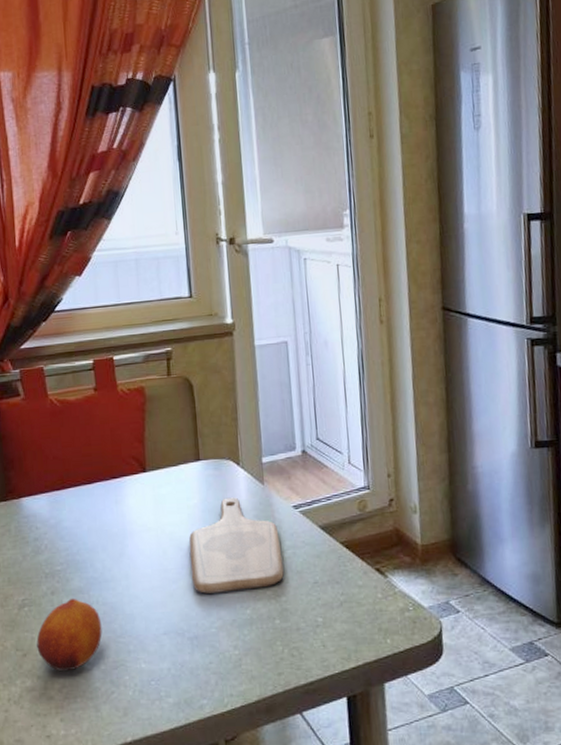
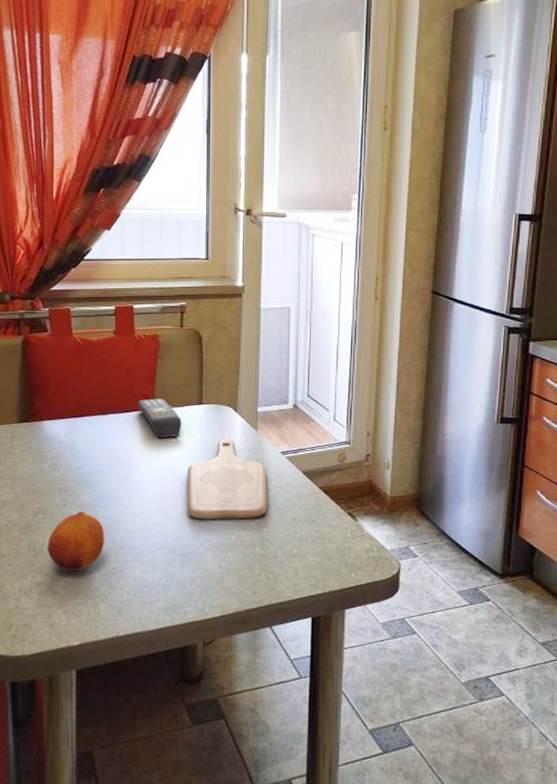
remote control: none [126,458,179,505] -> present [137,398,182,439]

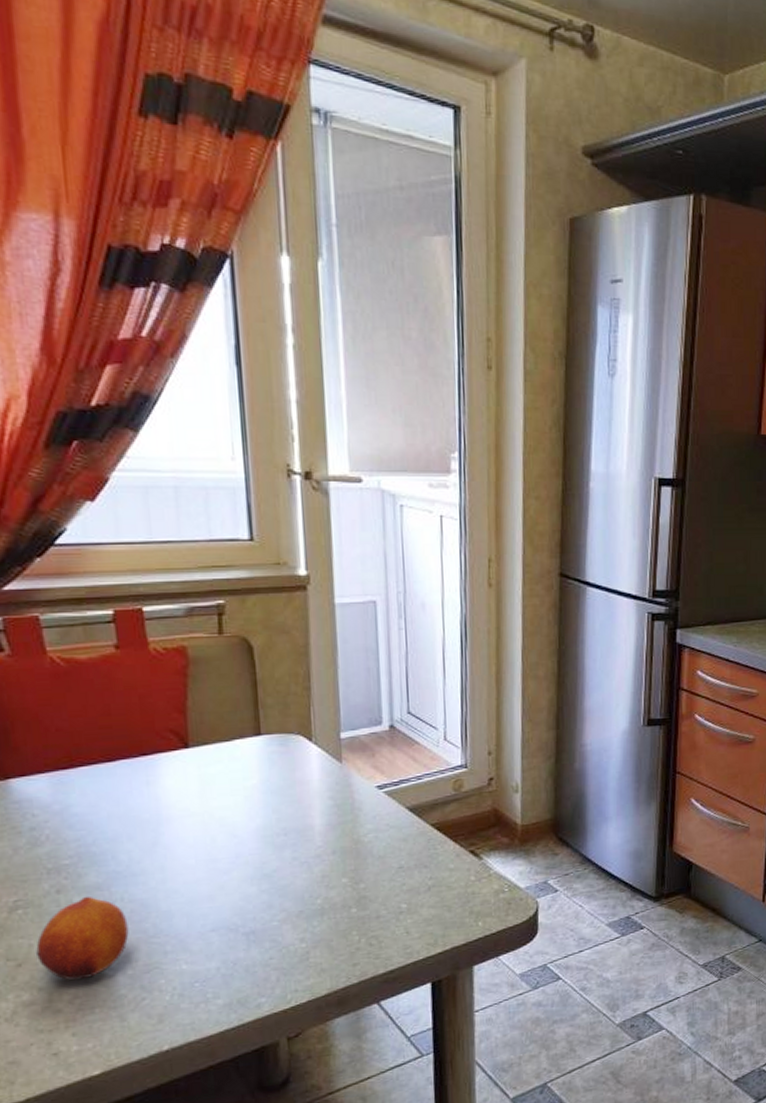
remote control: present [137,398,182,439] -> none [162,732,233,786]
cutting board: present [186,439,267,520] -> none [246,777,363,884]

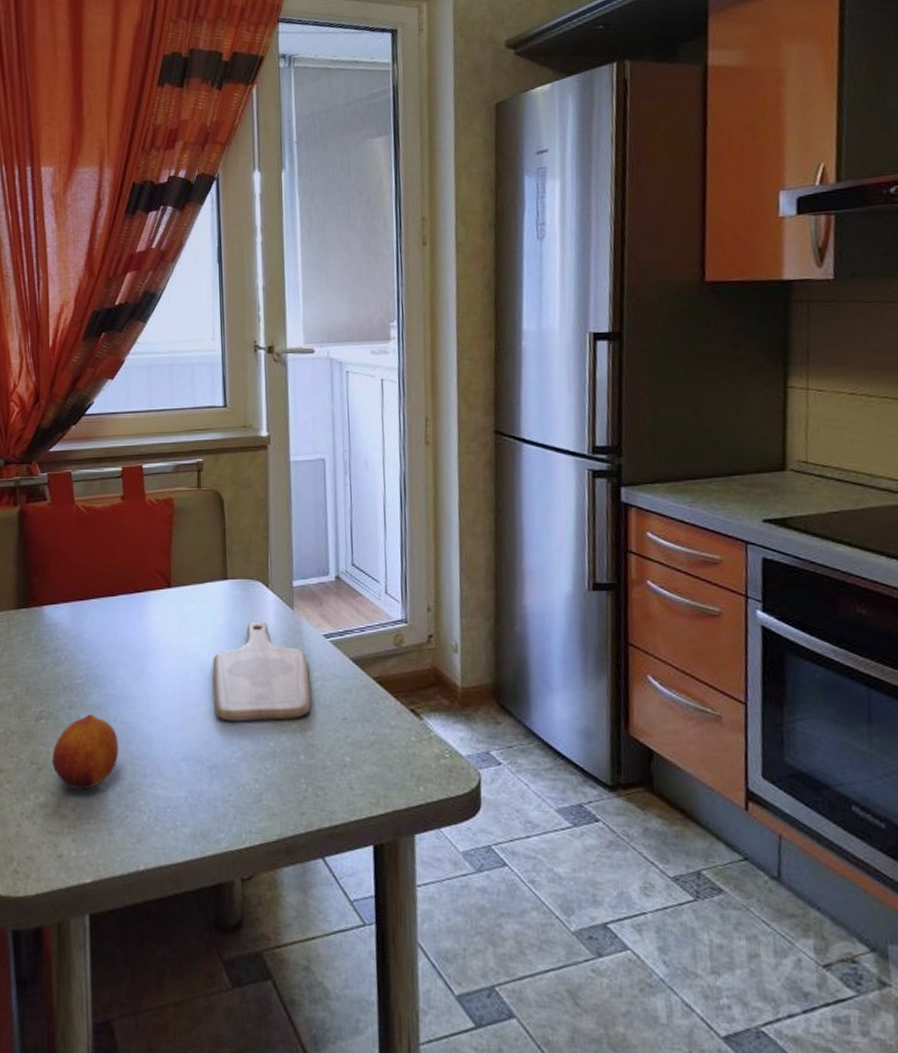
cutting board: none [246,777,363,884] -> present [212,621,311,721]

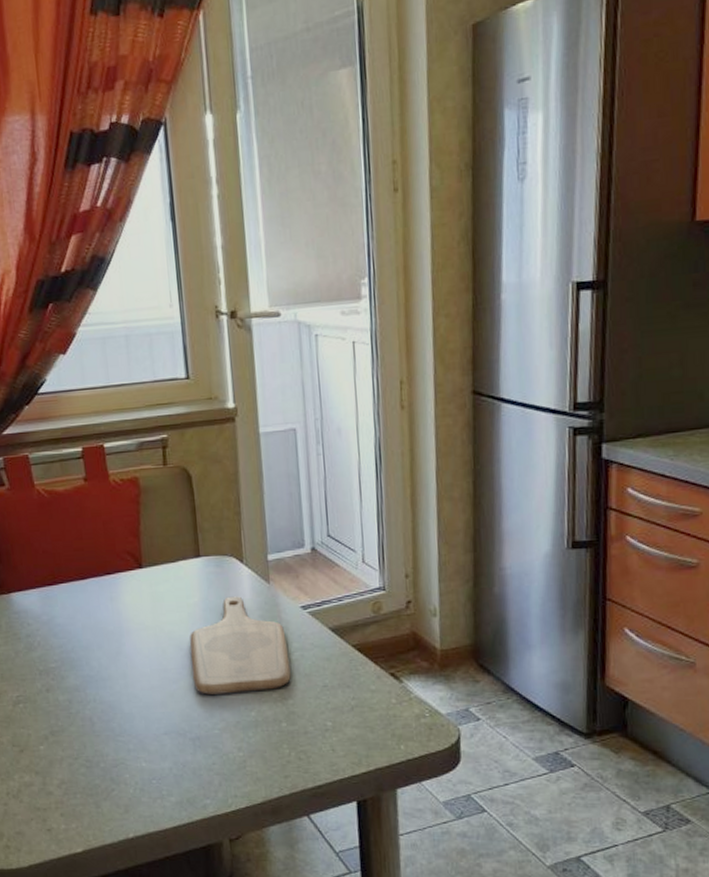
fruit: present [52,714,119,790] -> none [33,695,101,768]

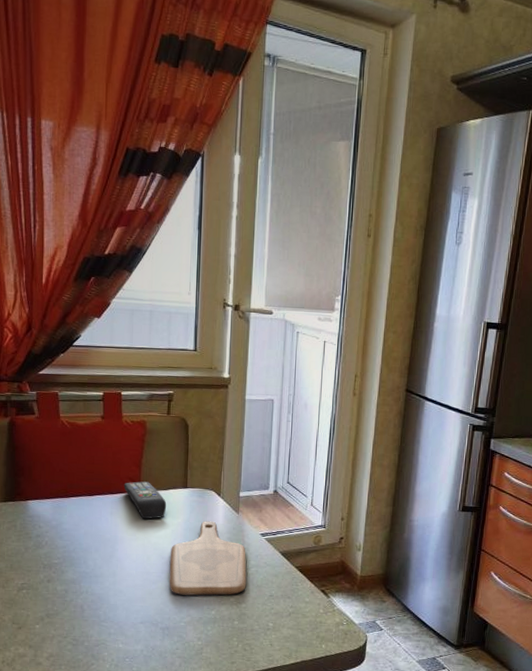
remote control: none [121,554,178,603] -> present [123,481,167,520]

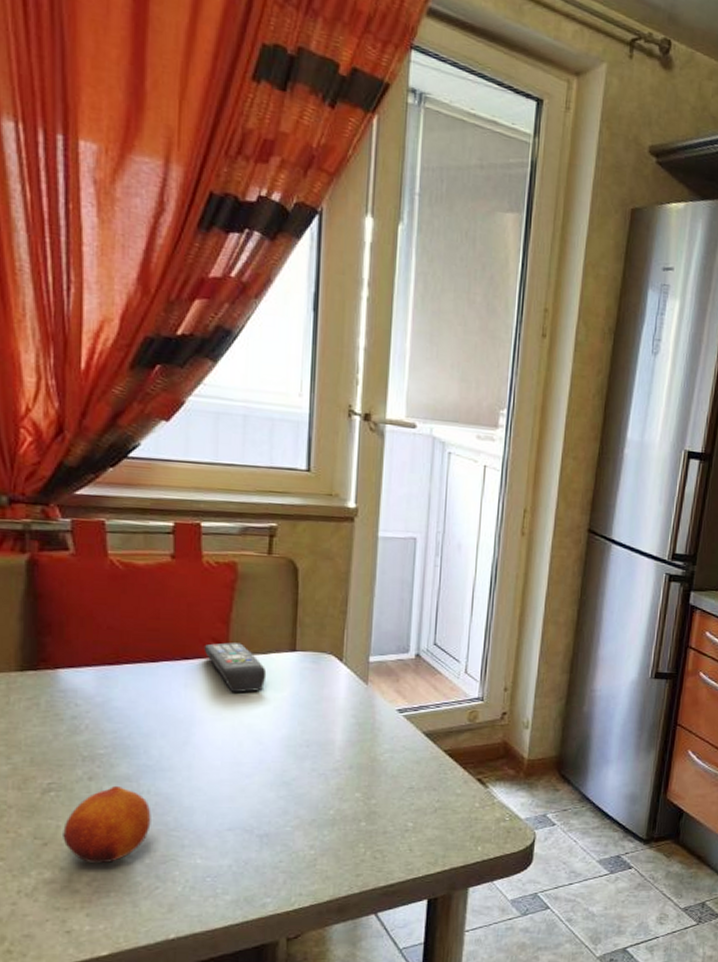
fruit: none [31,586,89,644] -> present [63,785,151,864]
cutting board: present [169,521,247,596] -> none [269,694,378,791]

